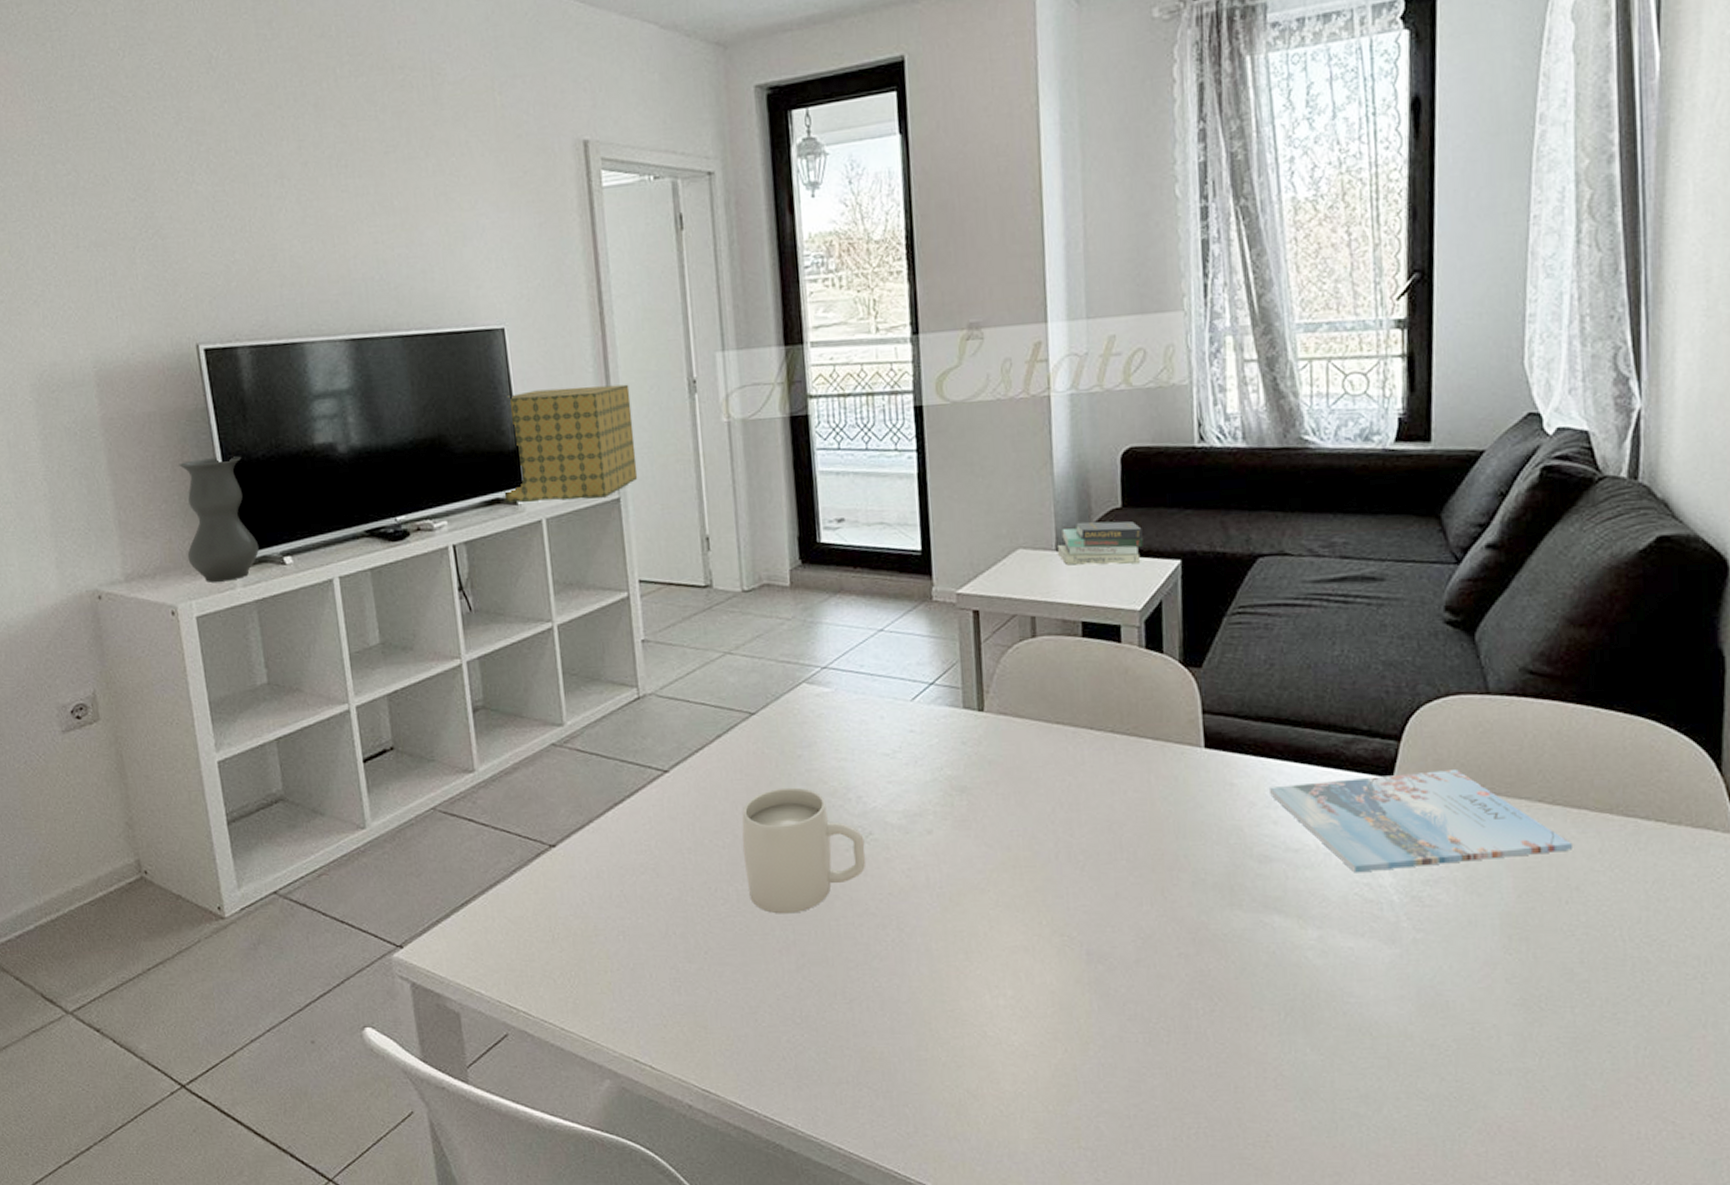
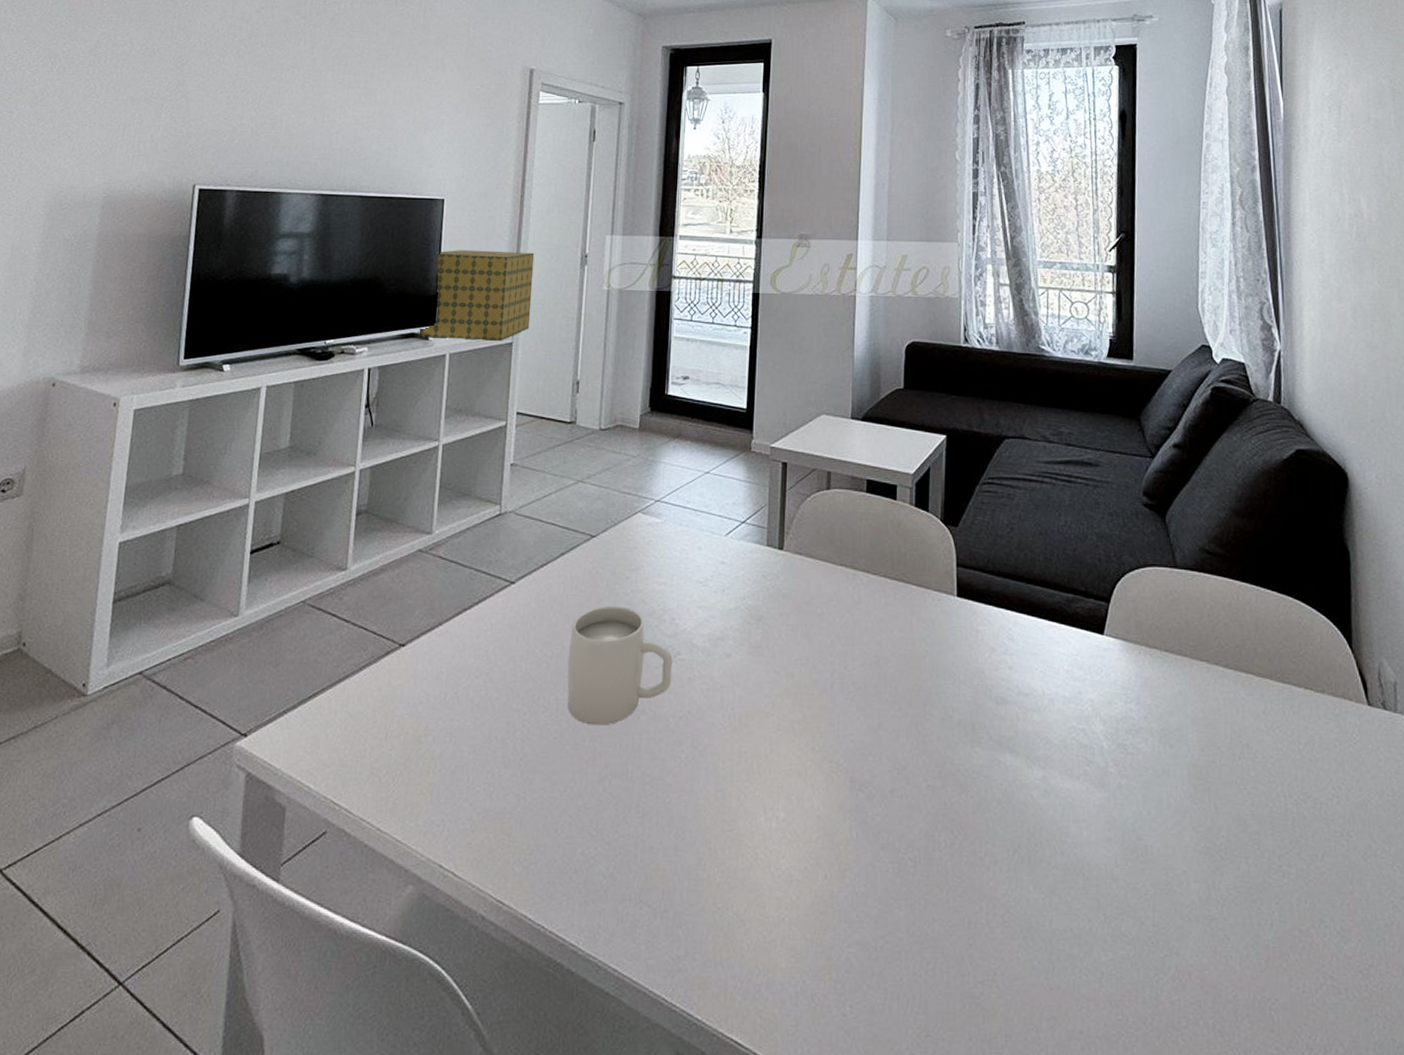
vase: present [179,456,260,582] -> none [140,276,208,381]
books: present [1056,521,1143,565] -> none [852,397,918,435]
magazine: present [1268,770,1572,873] -> none [1006,631,1242,719]

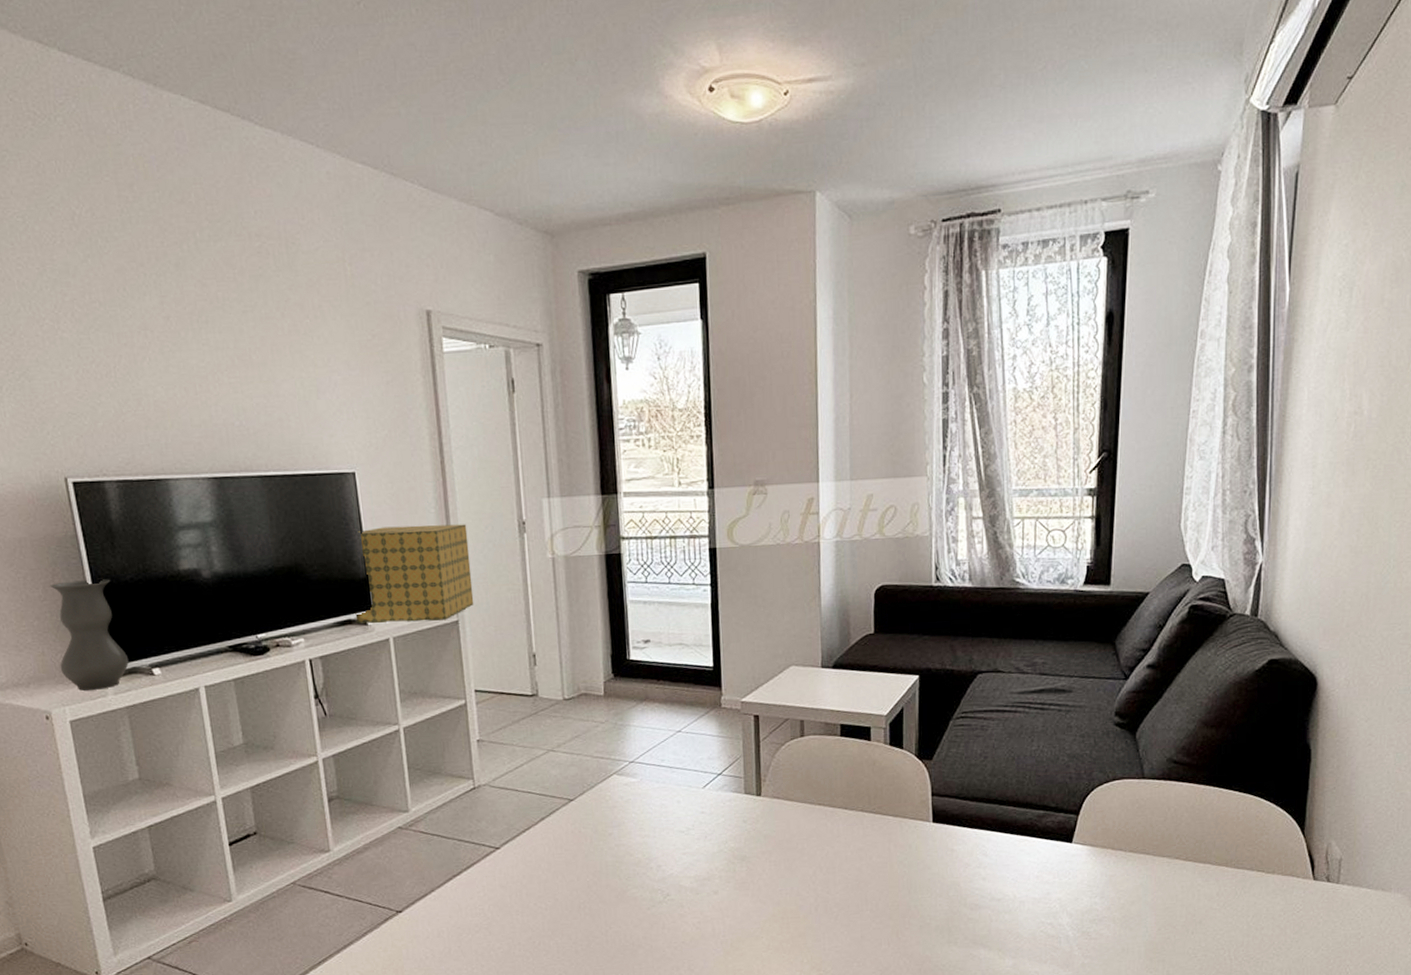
vase: none [140,276,208,381] -> present [50,579,129,691]
mug: present [567,605,673,726] -> none [561,859,664,961]

